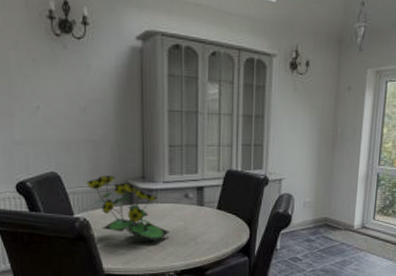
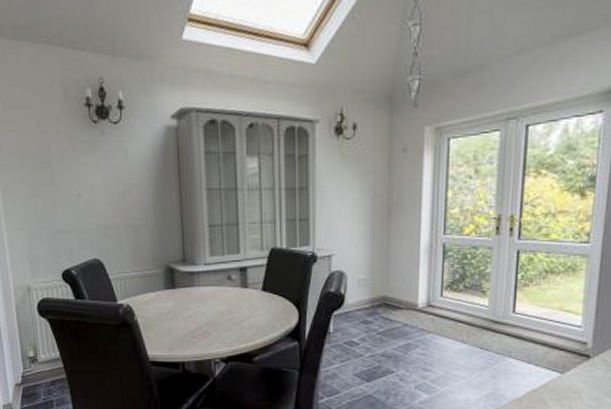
flower arrangement: present [86,175,170,243] -> none [128,260,213,328]

